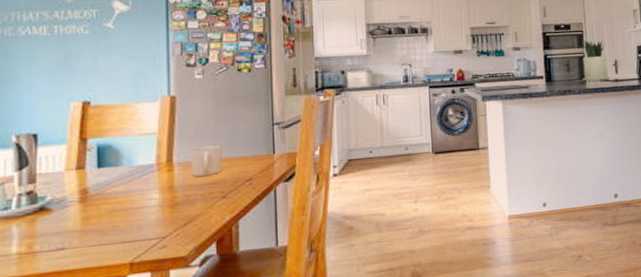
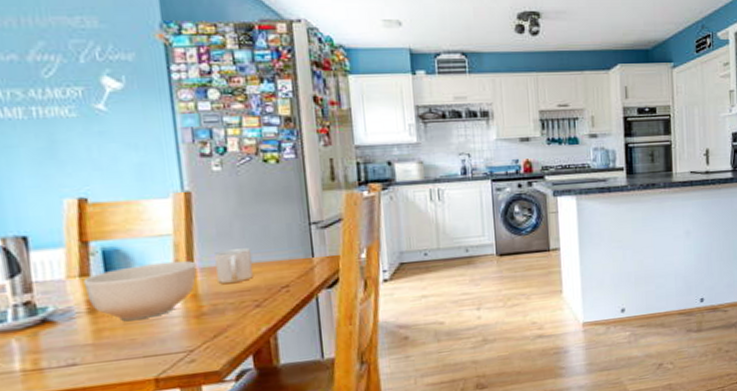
bowl: none [78,156,175,209] -> present [83,261,197,321]
planter: present [582,39,611,82] -> none [668,125,700,174]

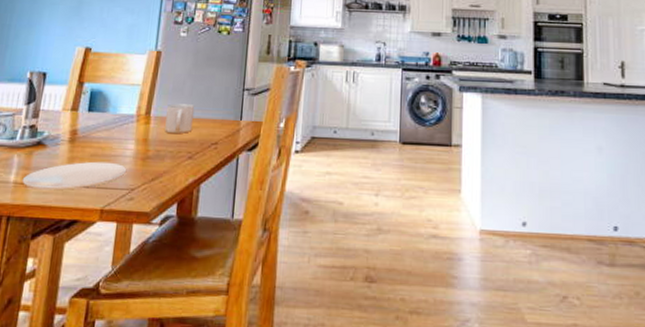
plate: none [33,326,179,373] -> present [22,161,127,190]
bowl: present [83,261,197,321] -> none [72,107,153,154]

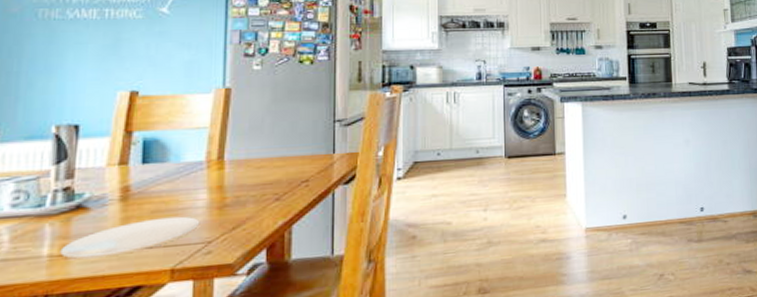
cup: present [164,103,195,134] -> none [242,142,278,177]

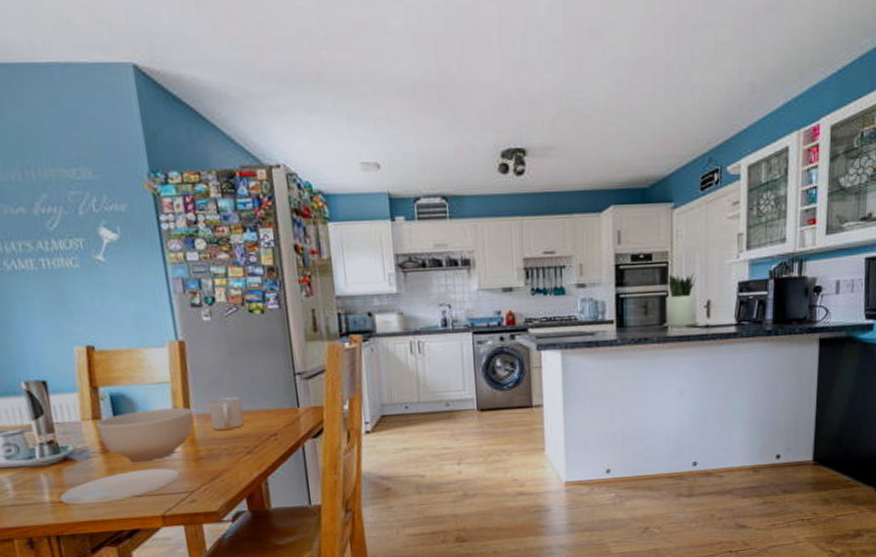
bowl: none [121,152,226,209] -> present [95,407,194,461]
cup: none [242,142,278,177] -> present [208,397,244,431]
planter: none [668,39,698,85] -> present [663,273,700,328]

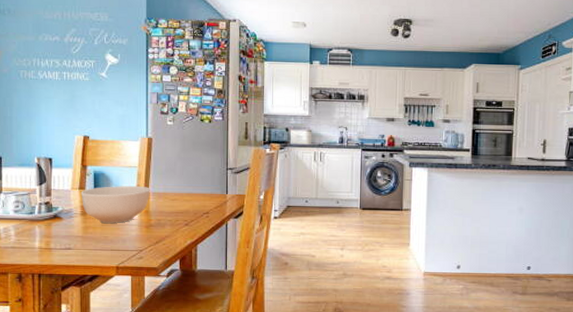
plate: present [59,468,180,505] -> none [46,230,134,253]
cup: present [208,397,244,431] -> none [162,182,187,206]
planter: present [663,273,700,328] -> none [508,118,537,159]

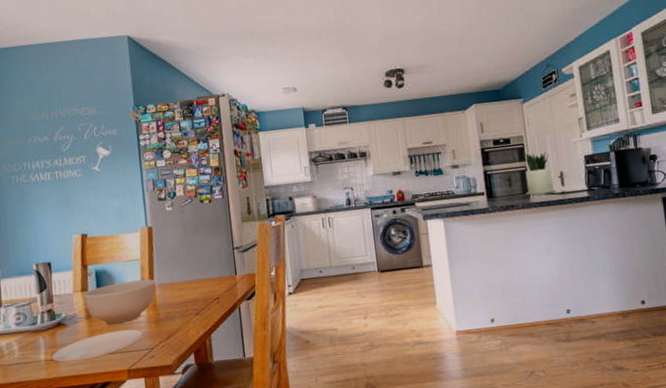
plate: none [46,230,134,253] -> present [52,329,144,363]
planter: none [508,118,537,159] -> present [525,151,557,196]

